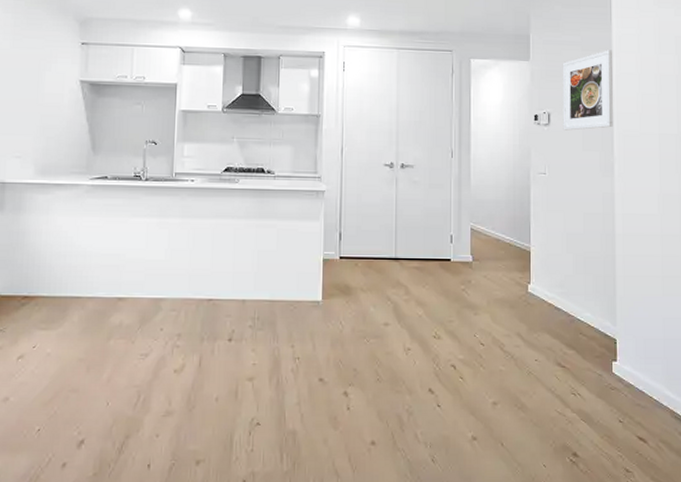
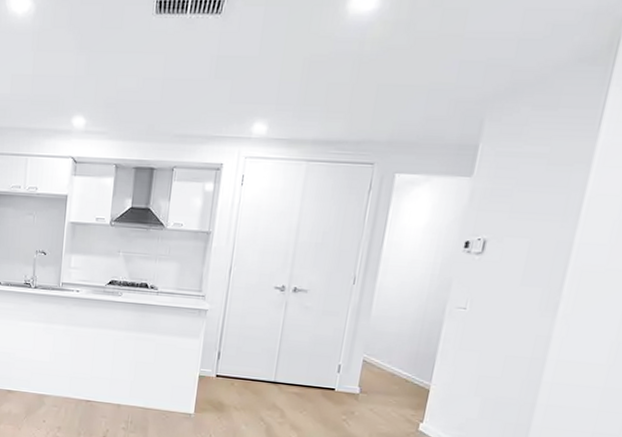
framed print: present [562,50,613,131] -> none [499,164,591,262]

